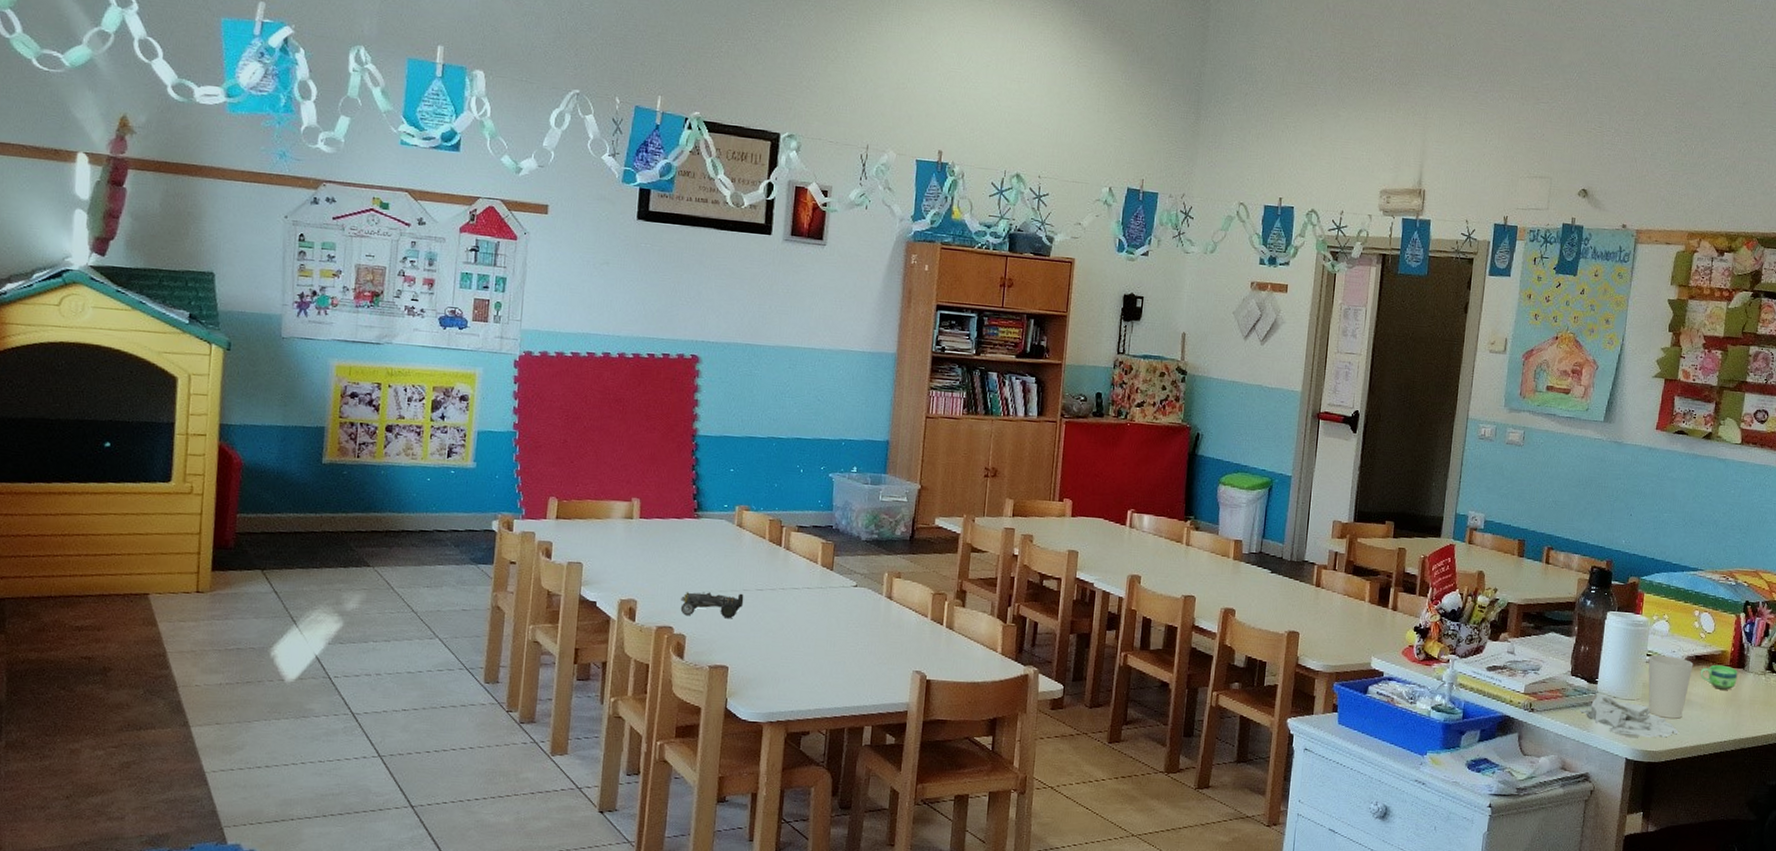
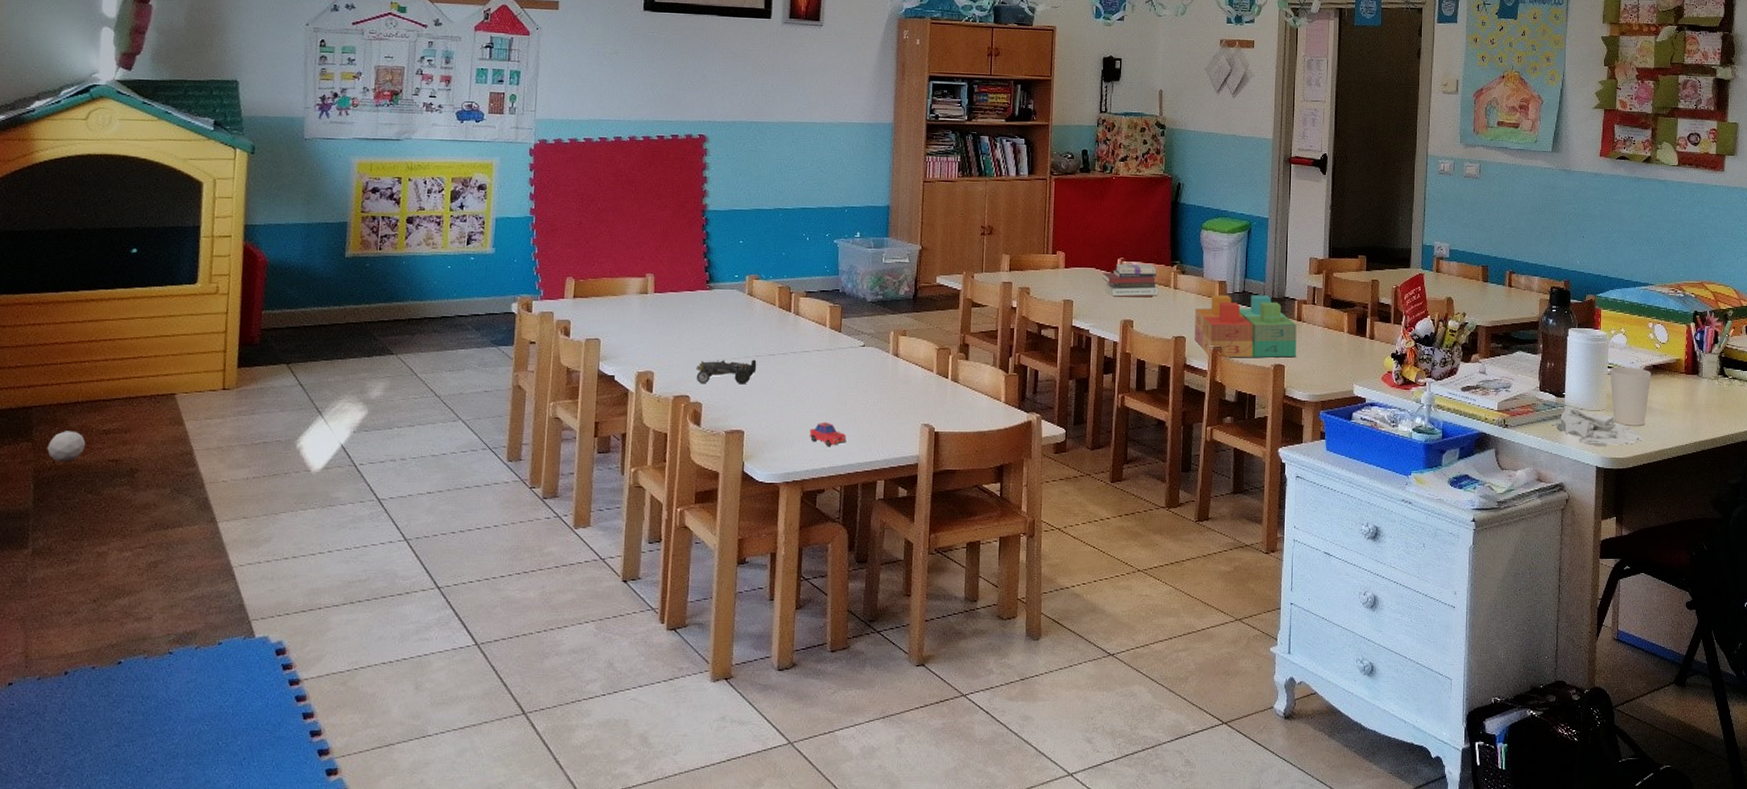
ball: none [20,625,59,657] -> present [47,431,86,463]
toy car: none [796,662,835,689] -> present [809,422,847,447]
books: none [1110,515,1169,553] -> present [1102,264,1158,298]
toy blocks: none [1205,554,1315,625] -> present [1194,294,1297,358]
cup: present [1700,664,1738,690] -> none [1658,372,1693,396]

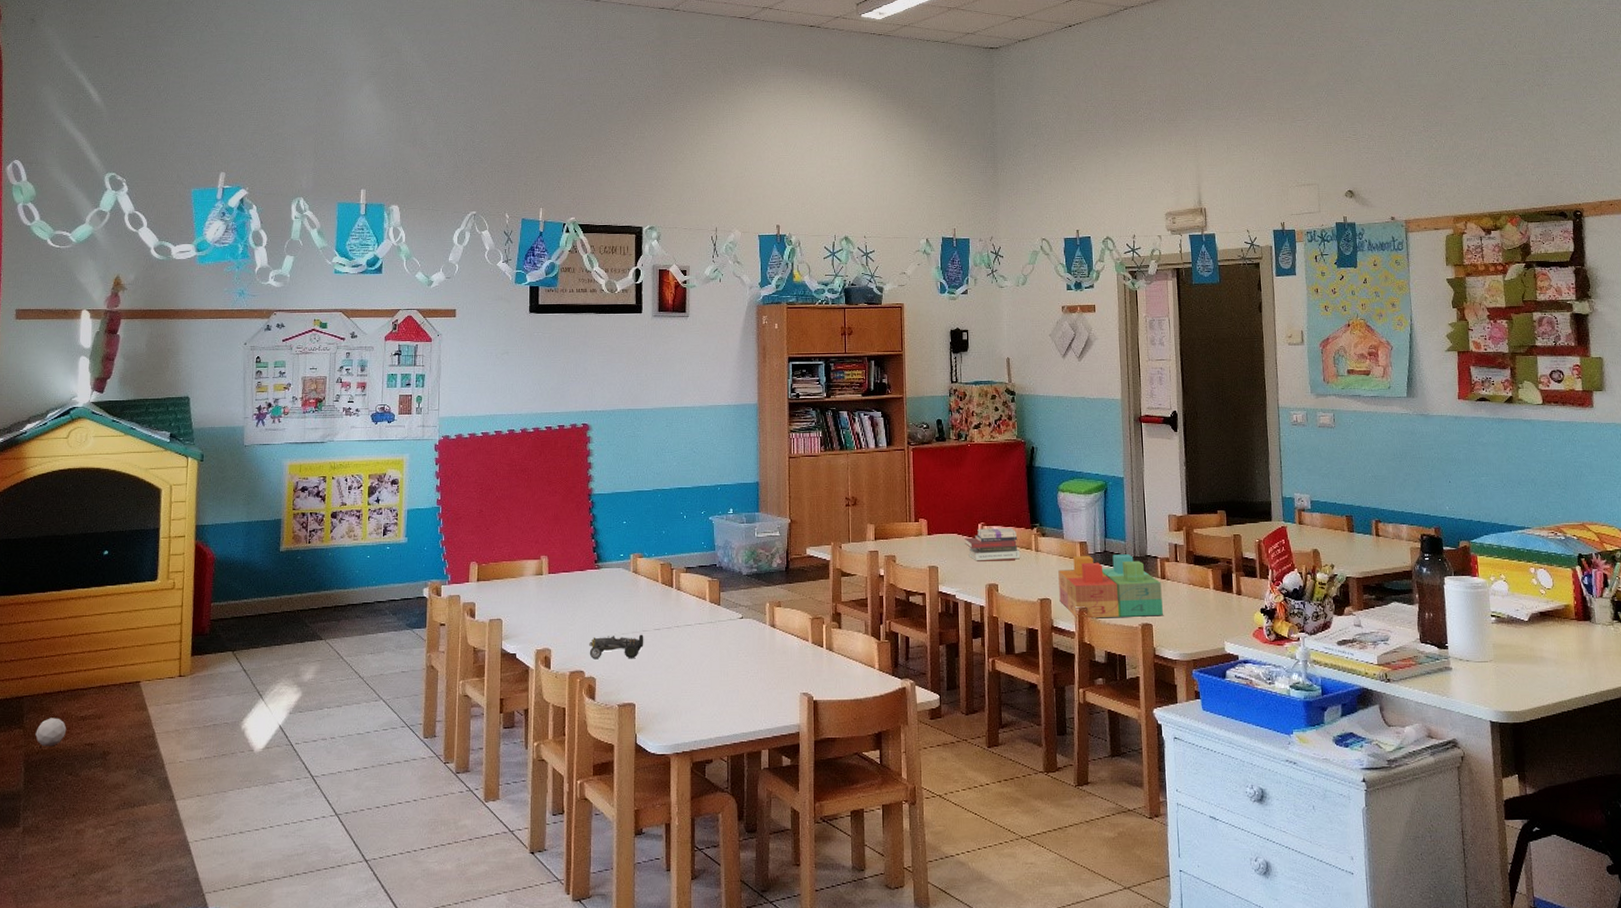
toy car: present [809,422,847,447] -> none [696,693,731,718]
tissue: present [1550,406,1643,447] -> none [1435,658,1538,700]
cup: present [1610,367,1652,426] -> none [1494,615,1540,677]

